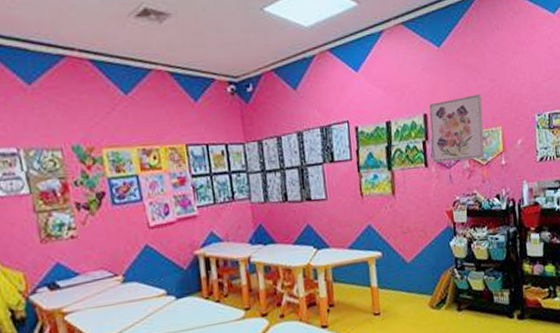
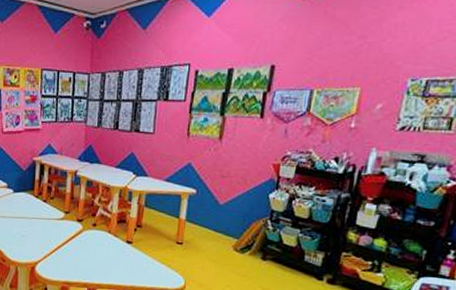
wall art: present [429,93,485,163] -> none [270,50,345,117]

